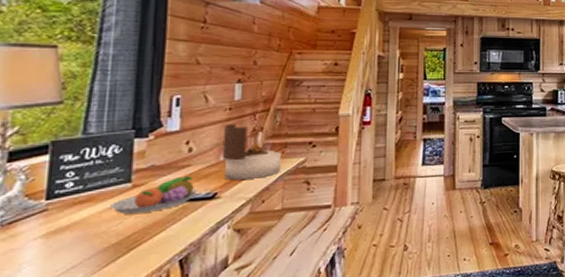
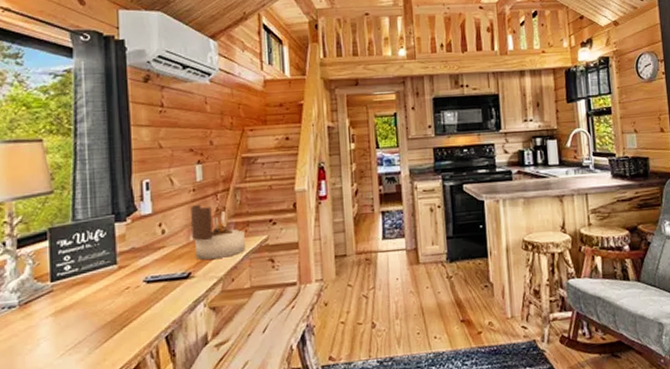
fruit bowl: present [108,175,197,214] -> none [101,256,174,294]

